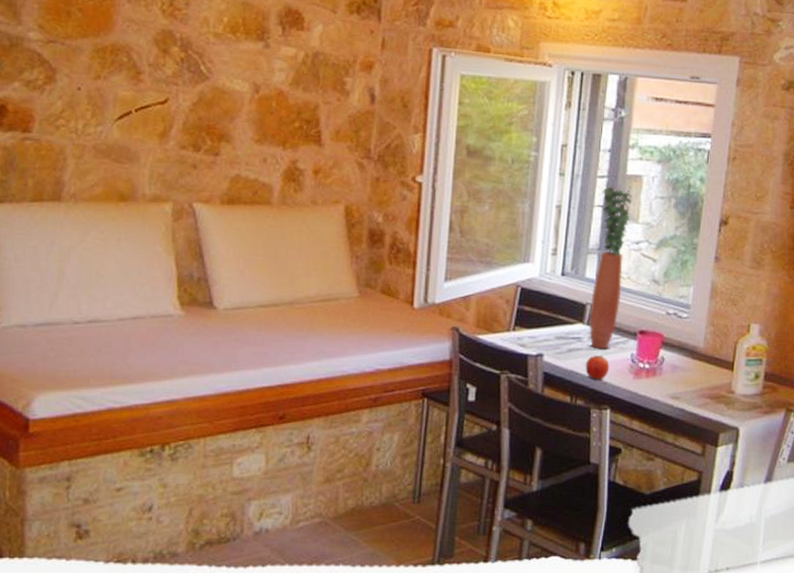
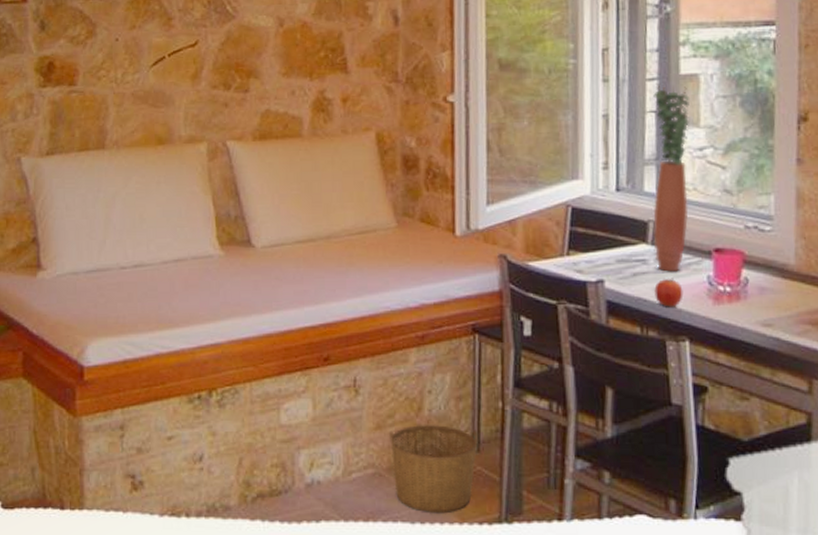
basket: none [337,478,419,556] -> present [389,424,478,512]

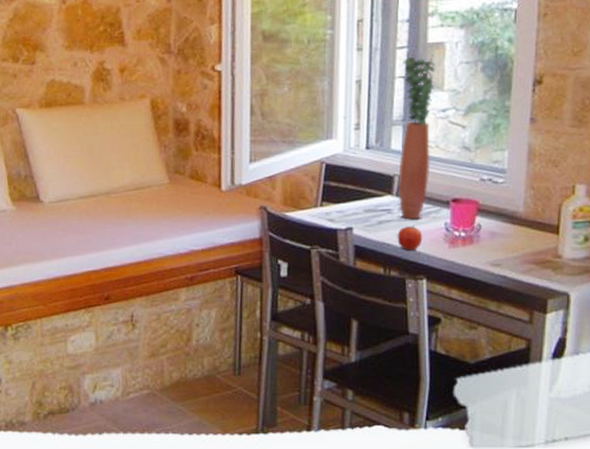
basket: present [389,424,478,512] -> none [162,352,239,425]

